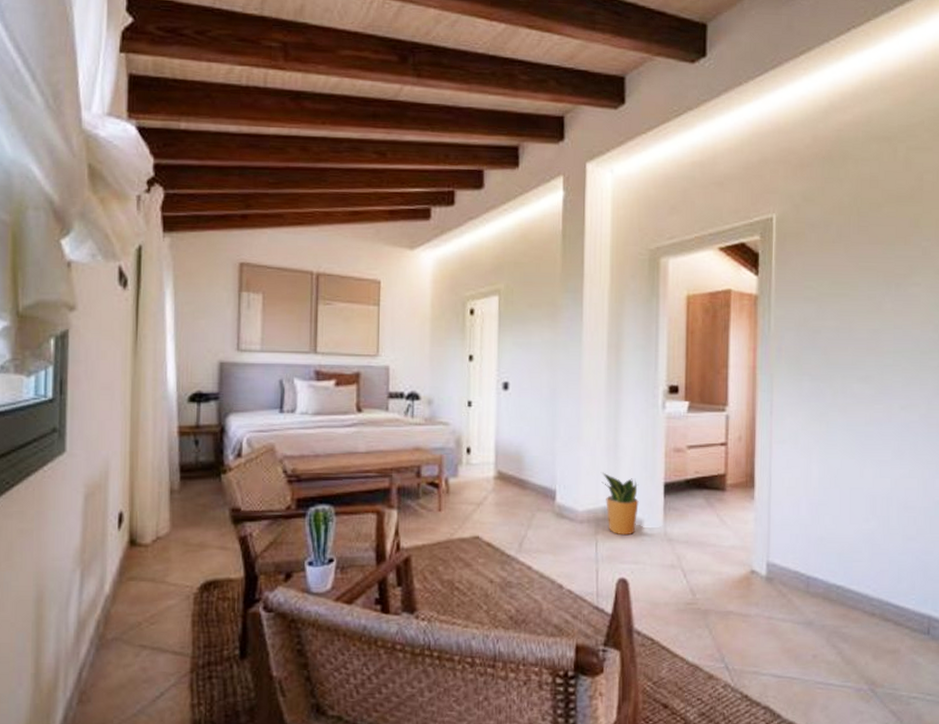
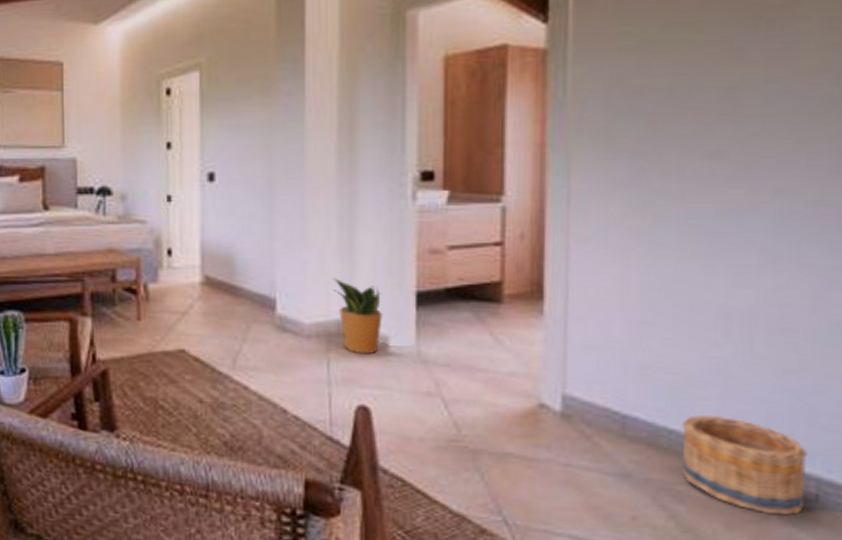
basket: none [845,573,923,646] -> present [681,415,808,516]

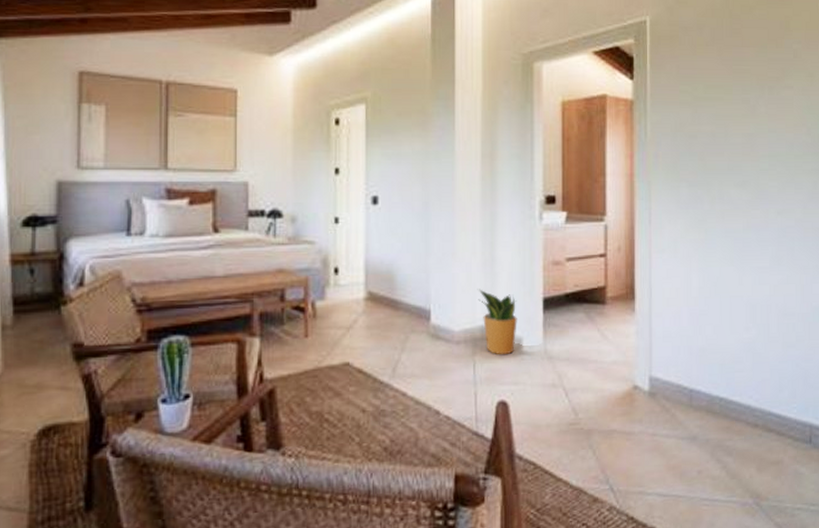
basket: present [681,415,808,516] -> none [728,383,804,456]

